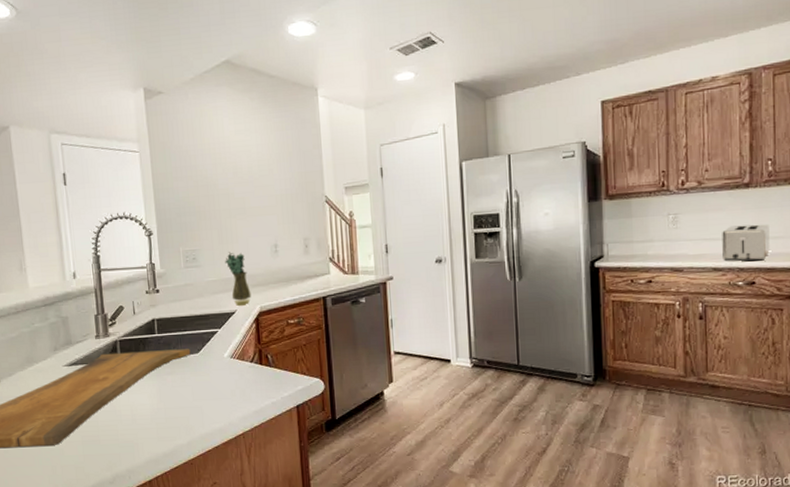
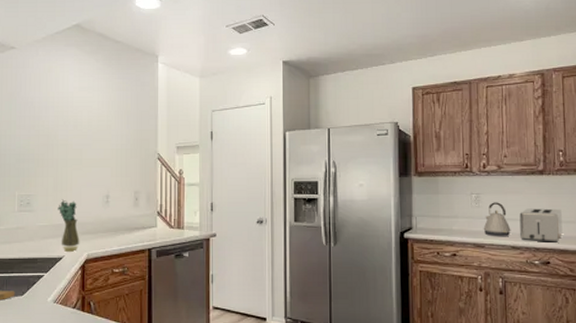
kettle: none [681,221,712,260] -> present [483,202,511,237]

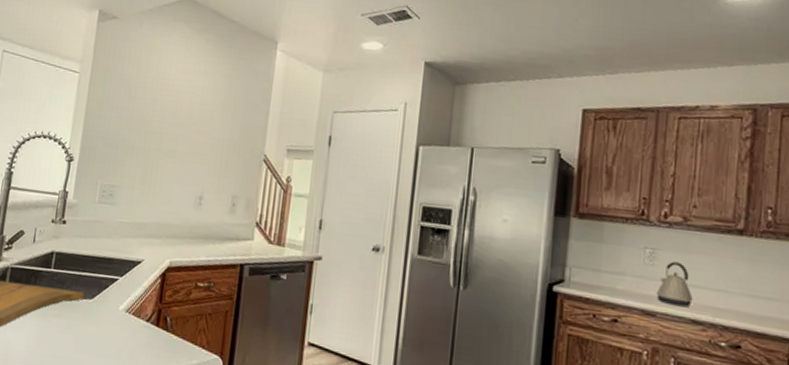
vase: present [58,199,80,253] -> none [141,195,165,258]
toaster: present [519,208,563,244] -> none [704,275,763,324]

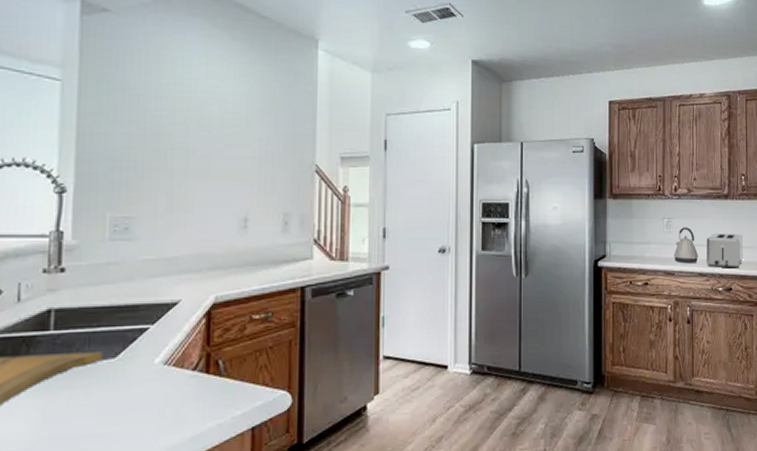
toaster: none [704,275,763,324] -> present [706,234,743,269]

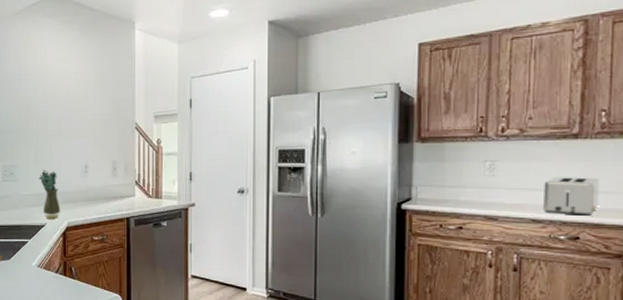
vase: none [172,223,205,296] -> present [39,169,61,221]
kettle: present [673,227,699,264] -> none [497,170,532,209]

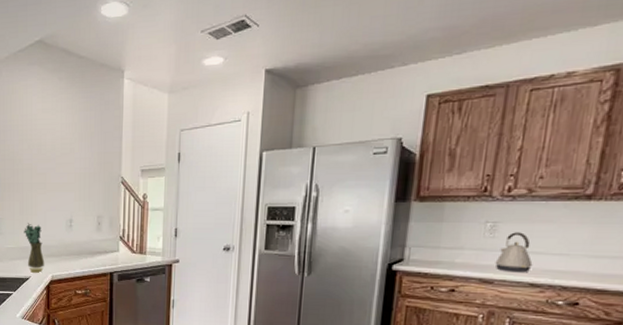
kettle: none [497,170,532,209] -> present [495,232,533,273]
toaster: present [543,177,599,217] -> none [543,240,609,282]

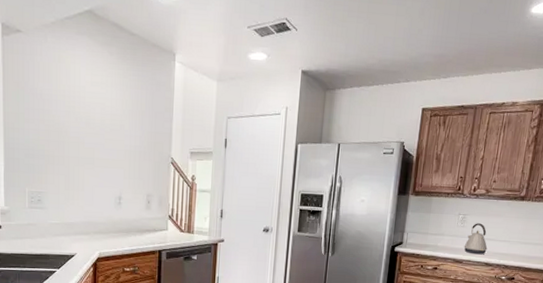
vase: present [24,223,45,274] -> none [69,198,92,251]

